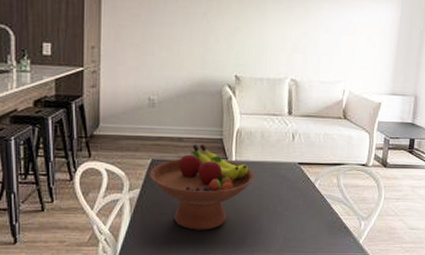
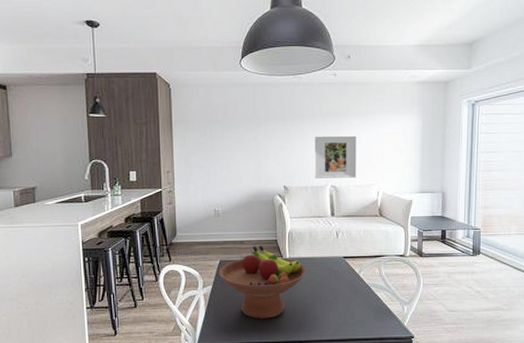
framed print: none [272,18,325,72] -> present [314,135,357,178]

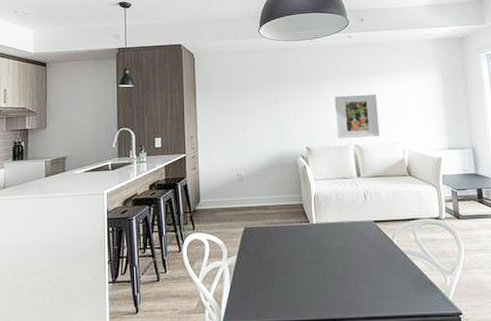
fruit bowl: present [218,245,306,319] -> none [243,210,335,293]

